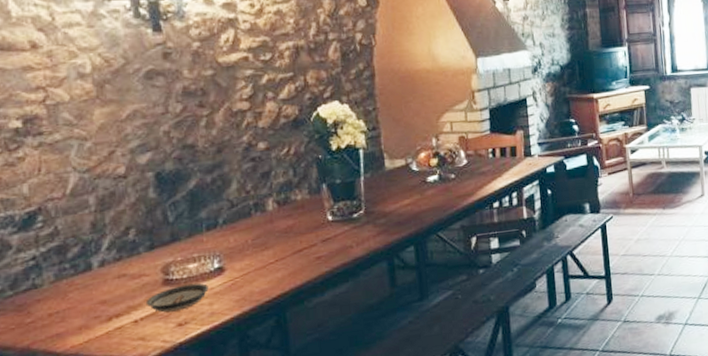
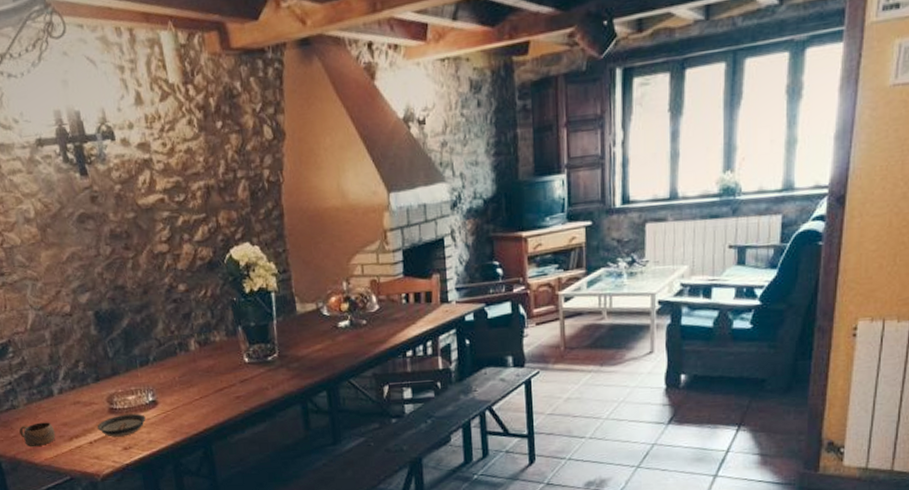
cup: none [39,301,89,334] -> present [19,422,56,447]

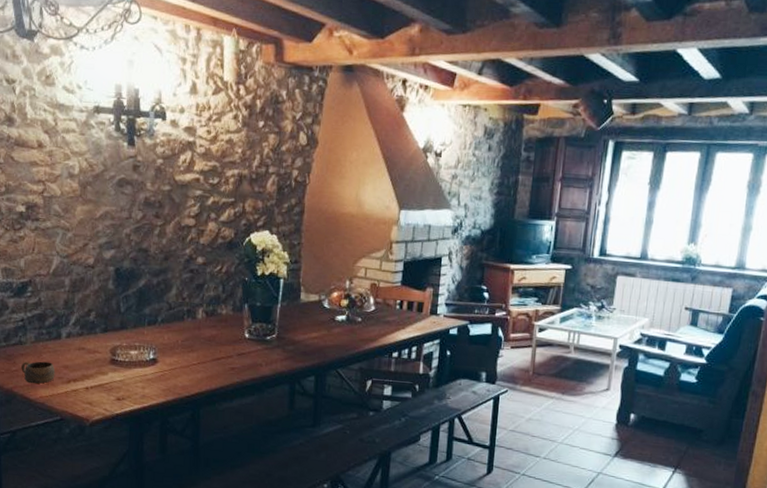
saucer: present [96,413,146,437] -> none [95,366,143,388]

